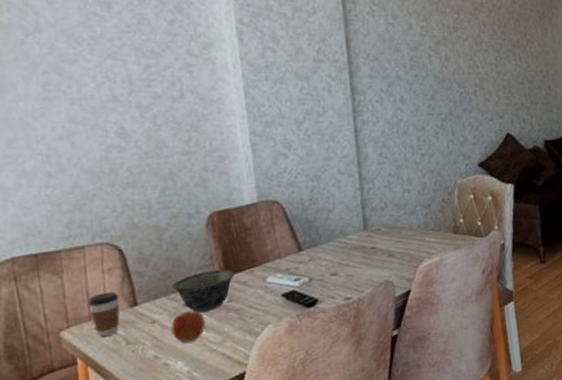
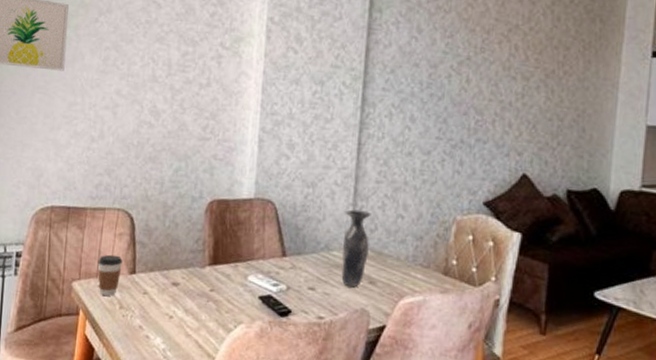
apple: present [171,310,206,343] -> none [157,290,188,321]
bowl: present [172,269,234,313] -> none [166,255,221,296]
vase: none [353,192,383,265] -> present [341,209,371,288]

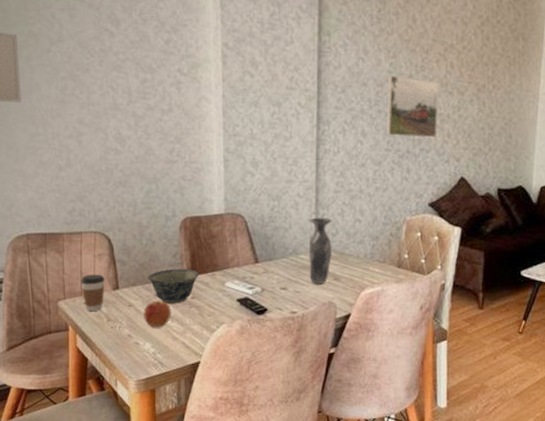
apple: none [157,290,188,321] -> present [143,301,171,328]
bowl: none [166,255,221,296] -> present [147,269,199,304]
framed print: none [437,56,501,128] -> present [385,75,440,138]

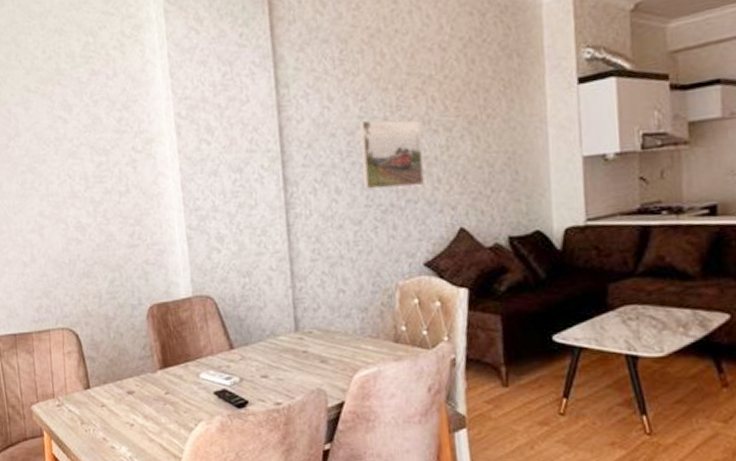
coffee cup: present [80,274,105,311] -> none [52,373,77,414]
apple: present [143,301,171,328] -> none [117,398,146,429]
bowl: present [147,269,199,304] -> none [118,361,171,401]
vase: present [308,217,332,285] -> none [285,291,316,369]

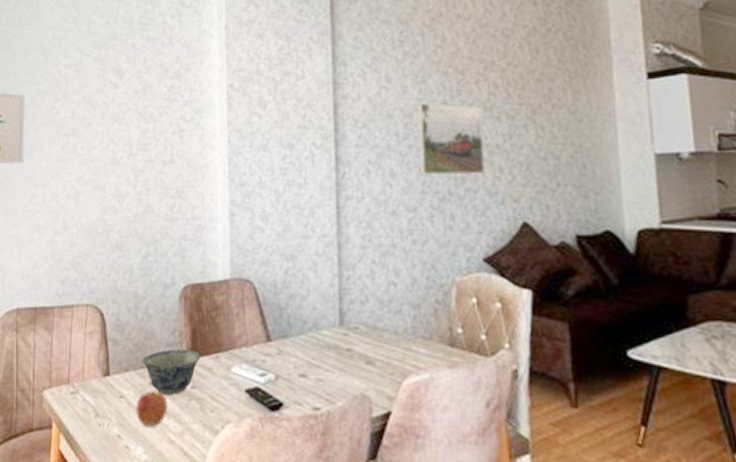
apple: none [117,398,146,429] -> present [136,391,168,427]
bowl: none [118,361,171,401] -> present [142,349,200,395]

